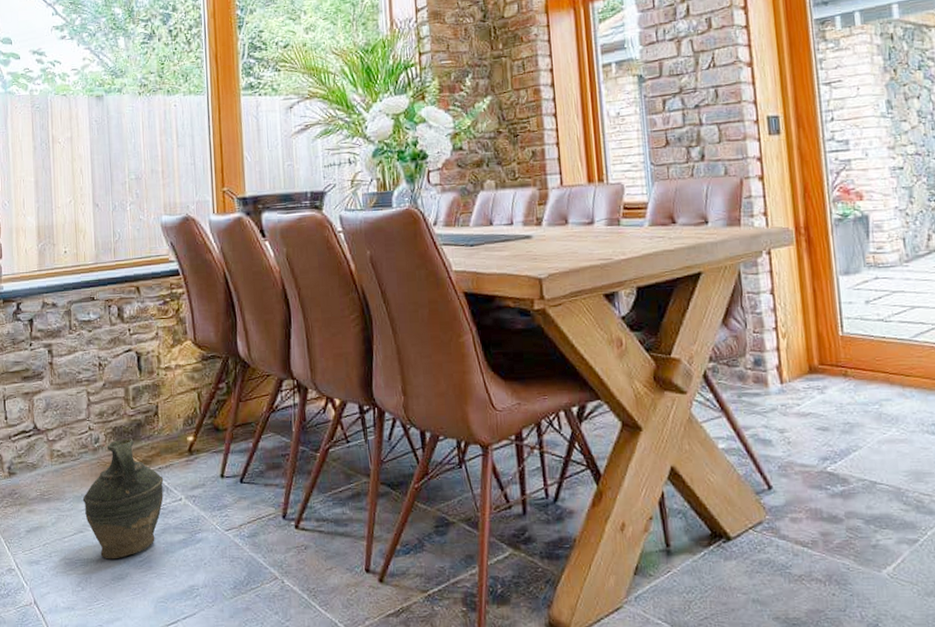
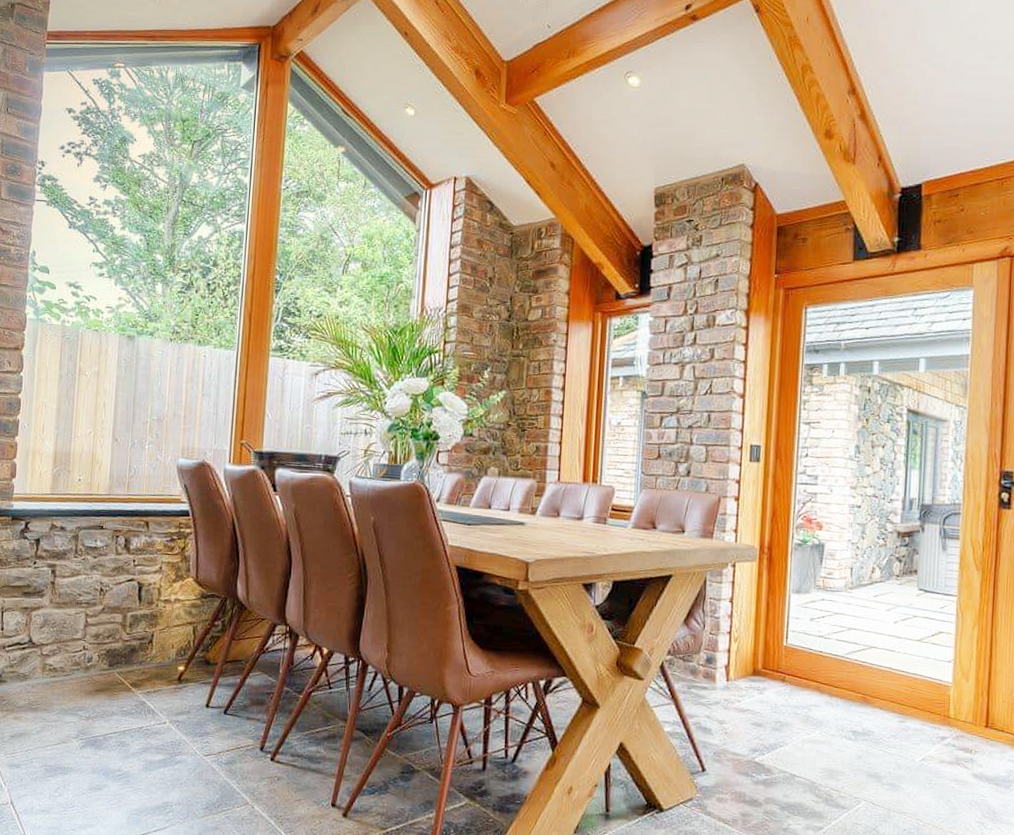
ceramic jug: present [82,438,164,559] -> none [69,661,151,771]

